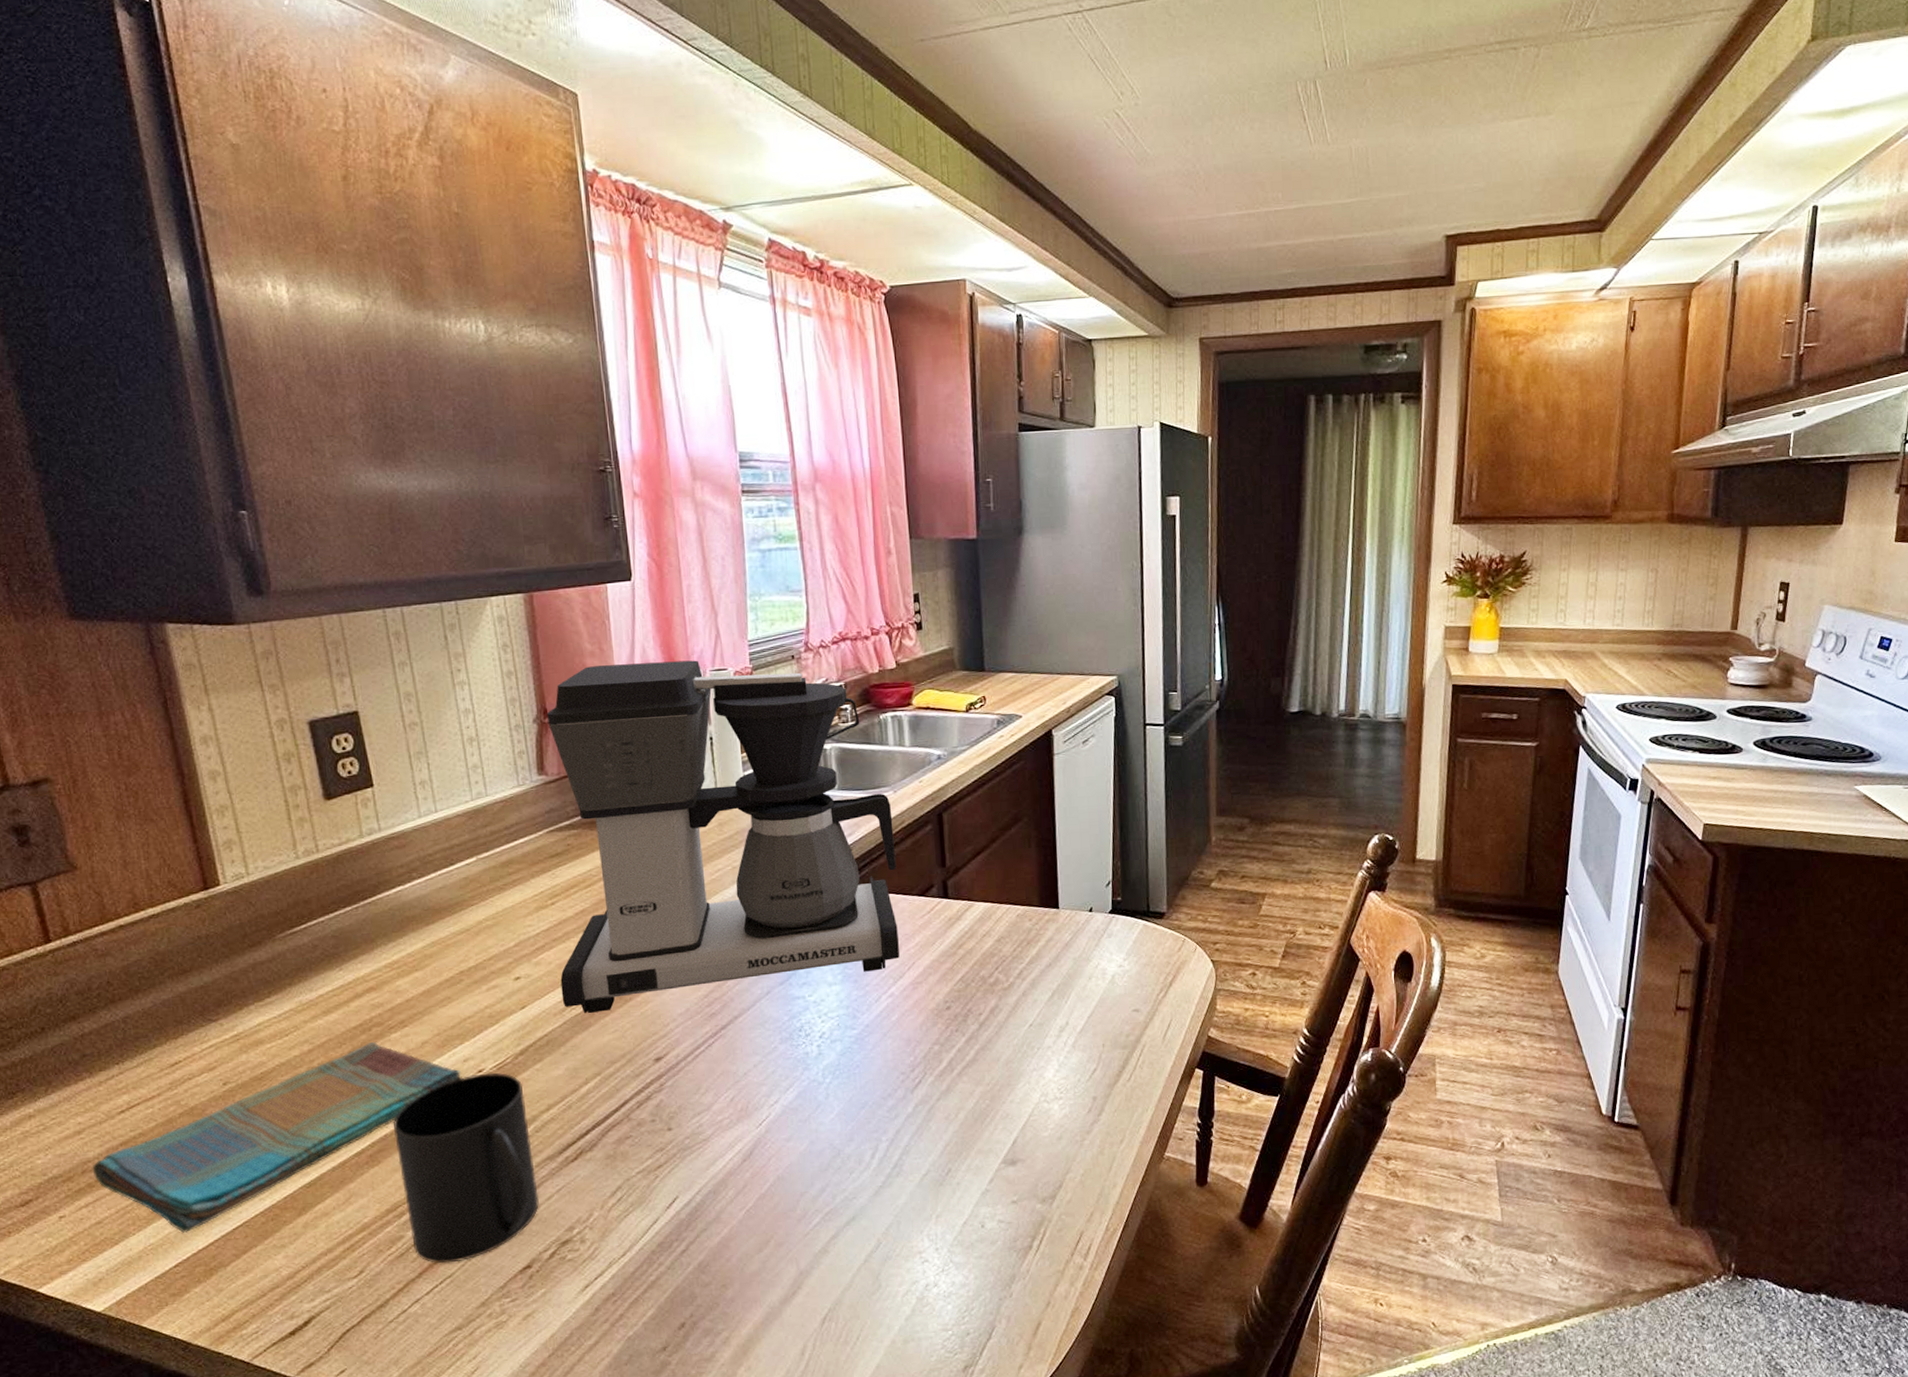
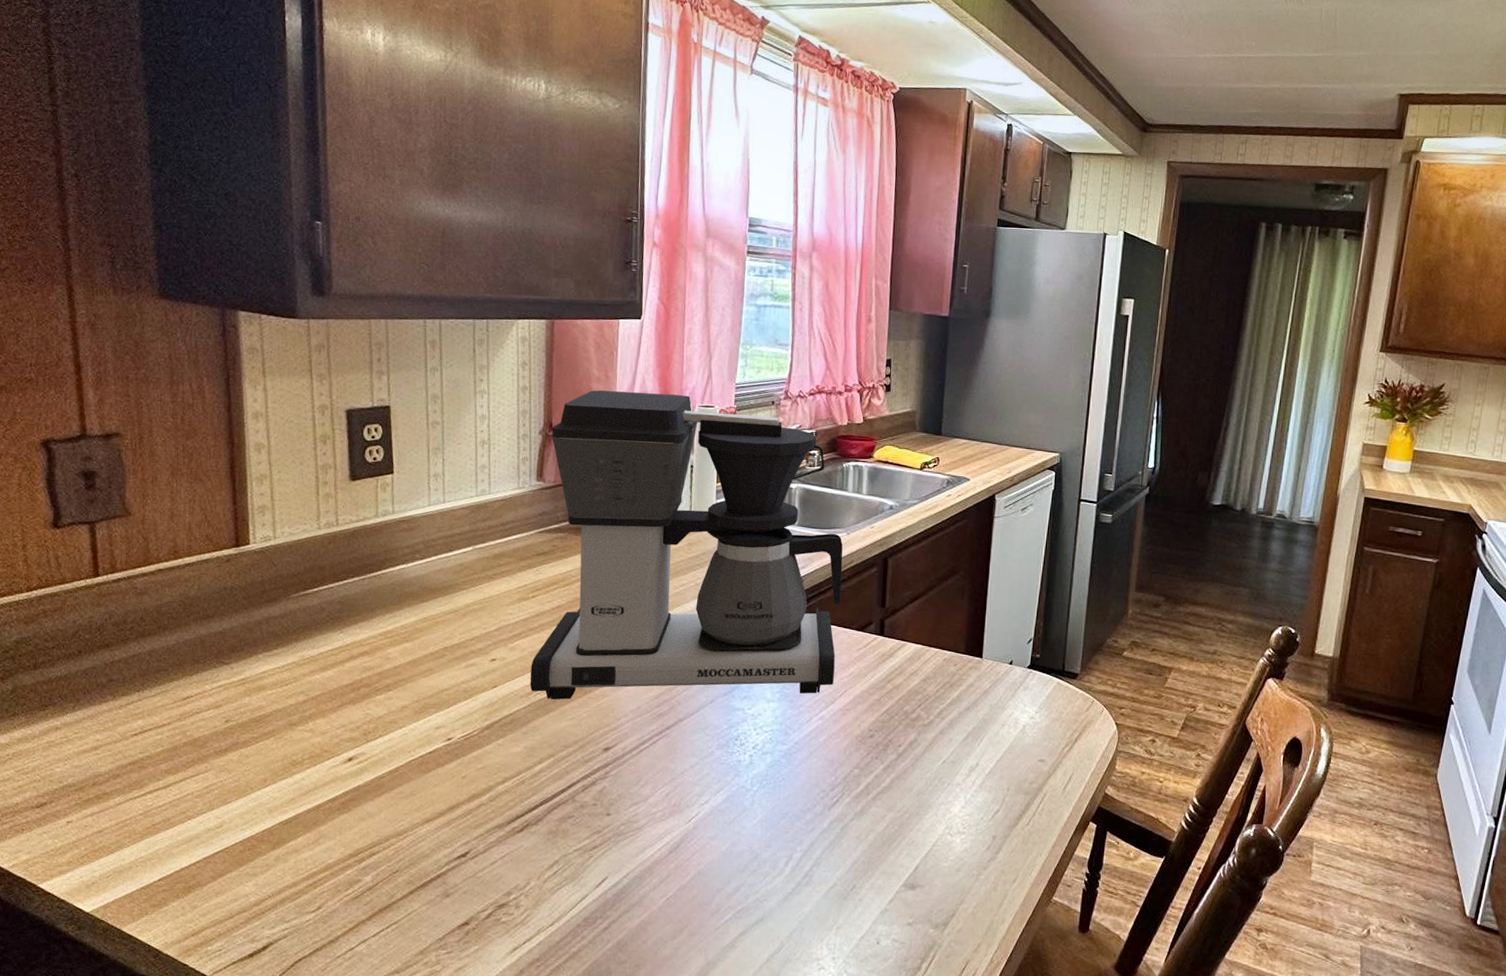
dish towel: present [92,1041,462,1233] -> none [102,700,433,851]
mug: present [392,1072,539,1264] -> none [366,741,485,911]

